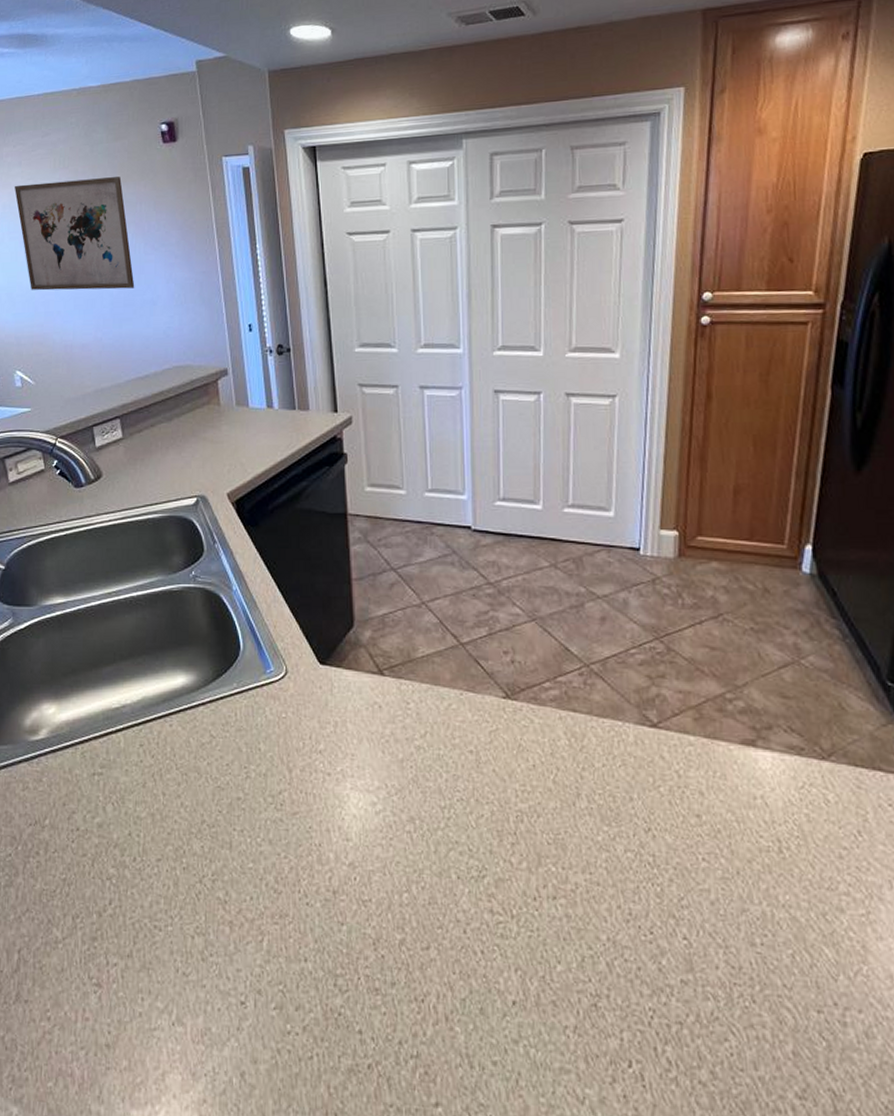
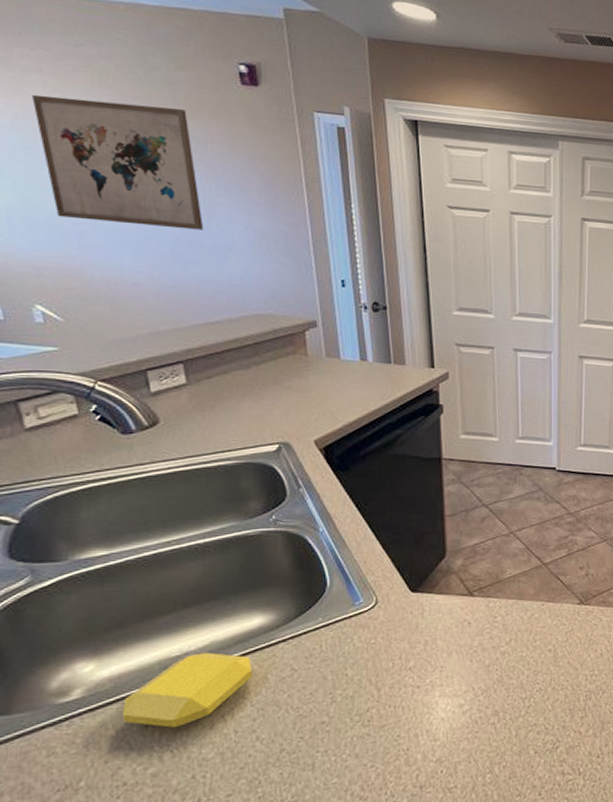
soap bar: none [76,707,178,780] -> present [123,652,253,728]

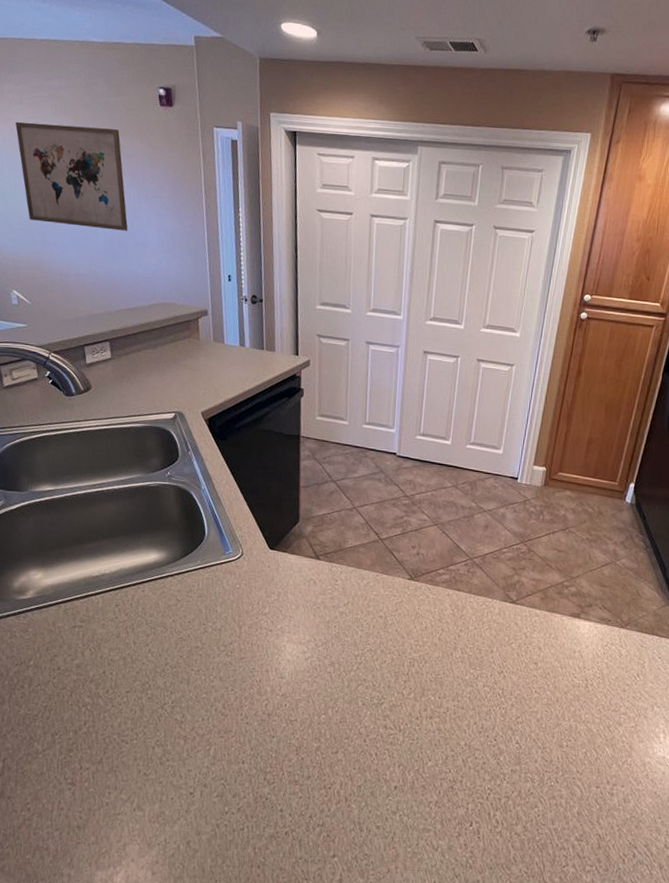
soap bar: present [123,652,253,728] -> none [59,576,149,632]

